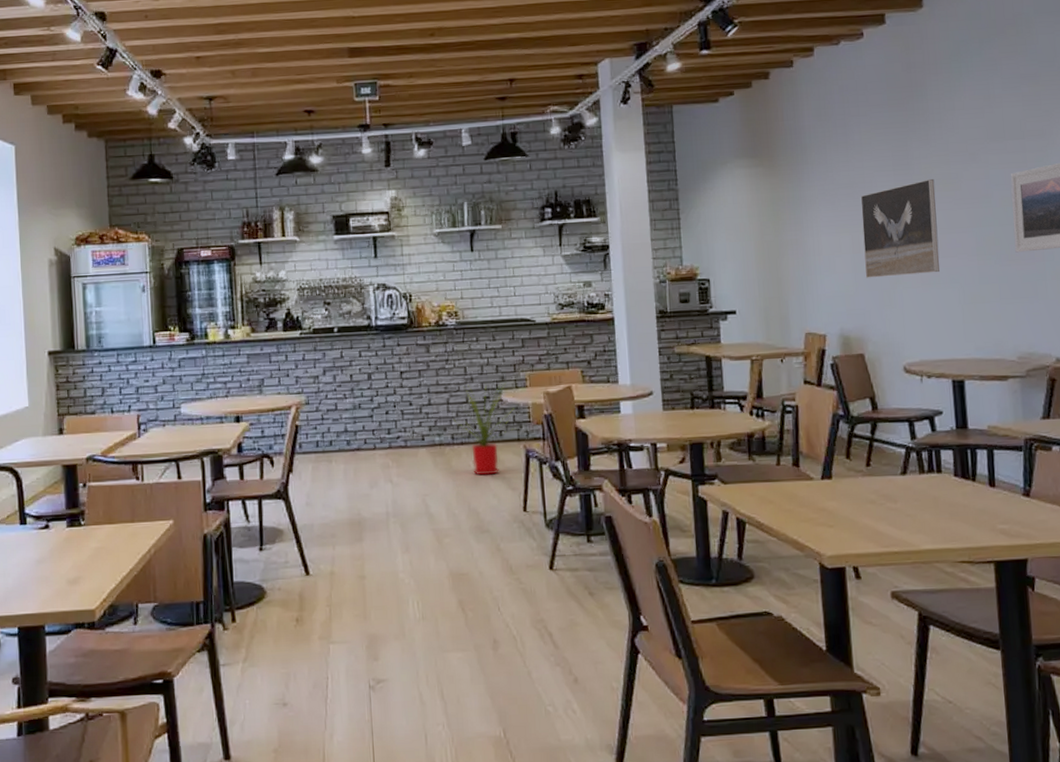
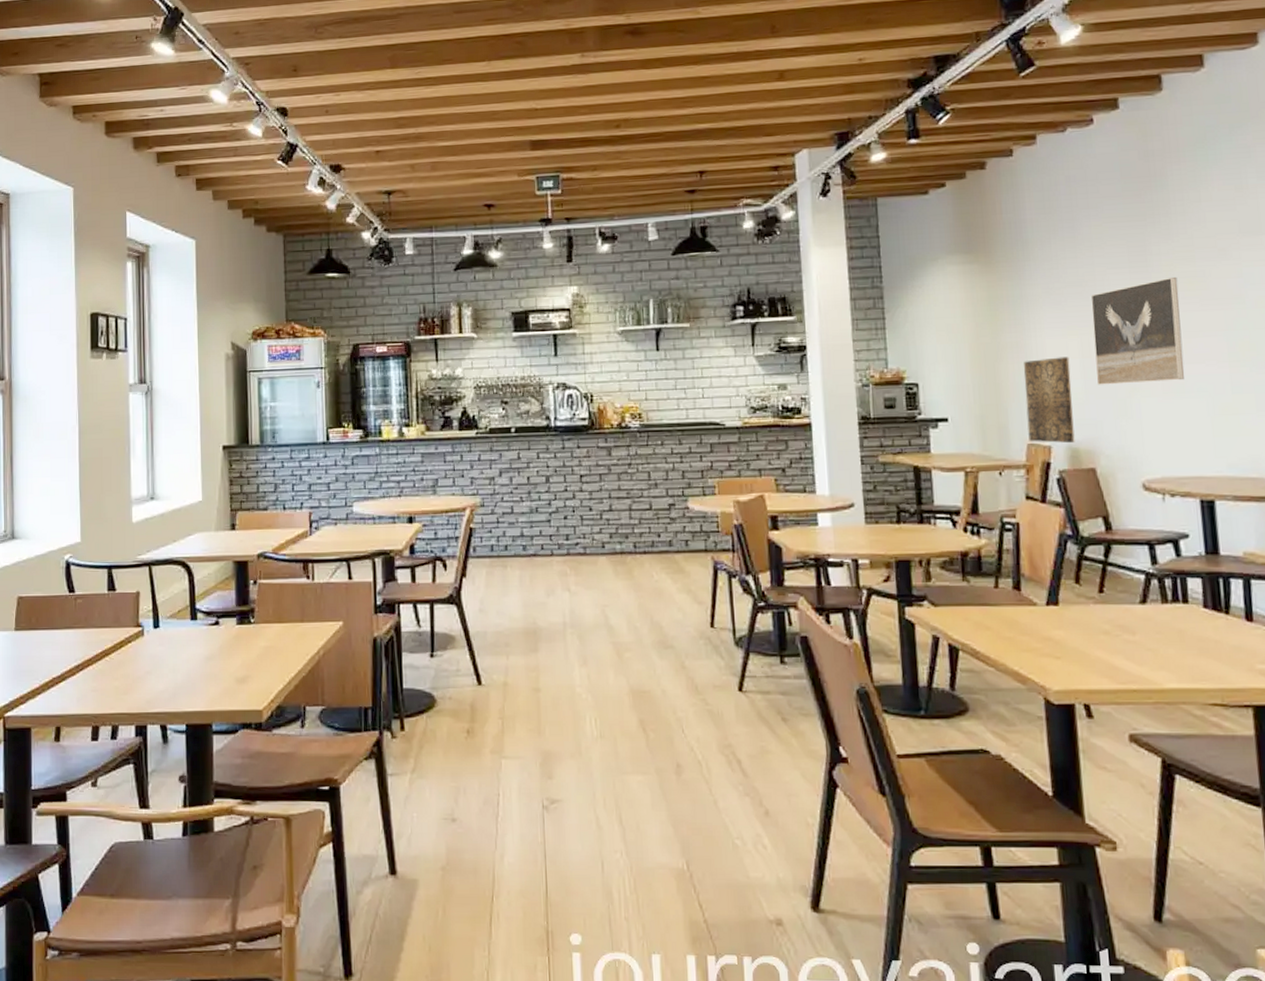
house plant: present [453,382,517,476] -> none [636,489,704,587]
wall art: none [802,252,846,332] -> present [1023,357,1075,444]

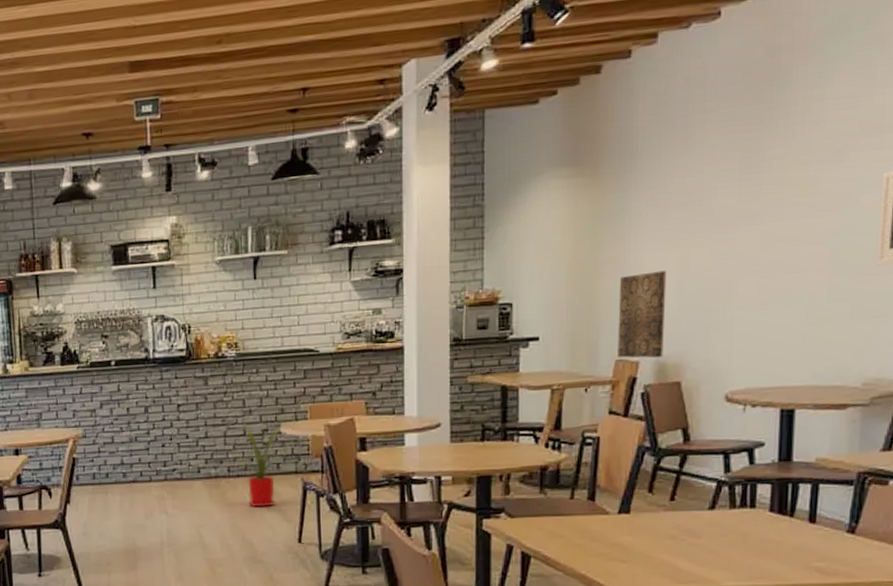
house plant: none [636,489,704,587] -> present [230,415,295,508]
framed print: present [1090,276,1185,385] -> none [692,182,788,299]

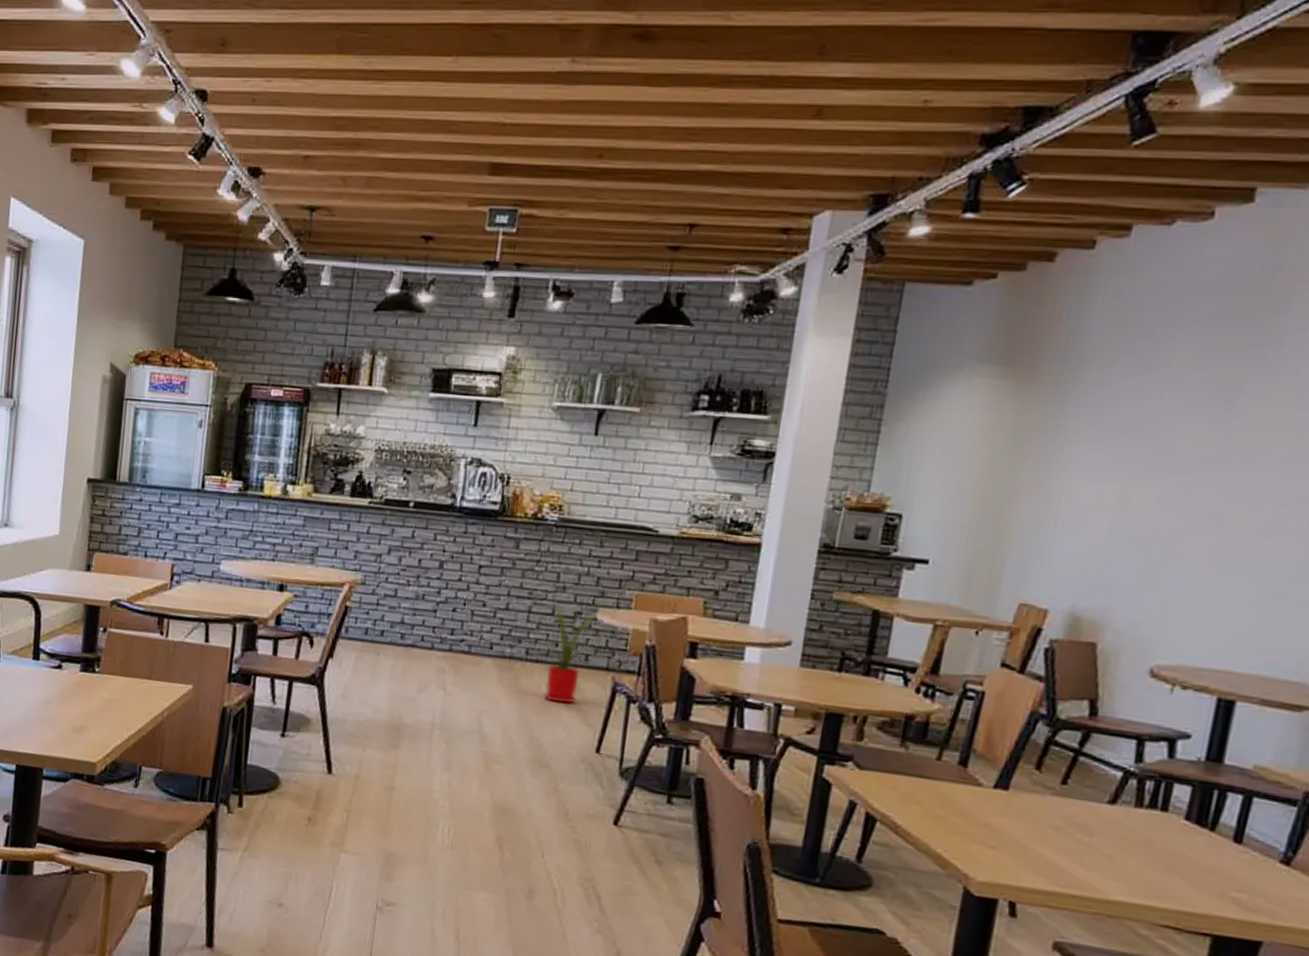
wall art: present [617,270,667,358] -> none [1022,505,1100,611]

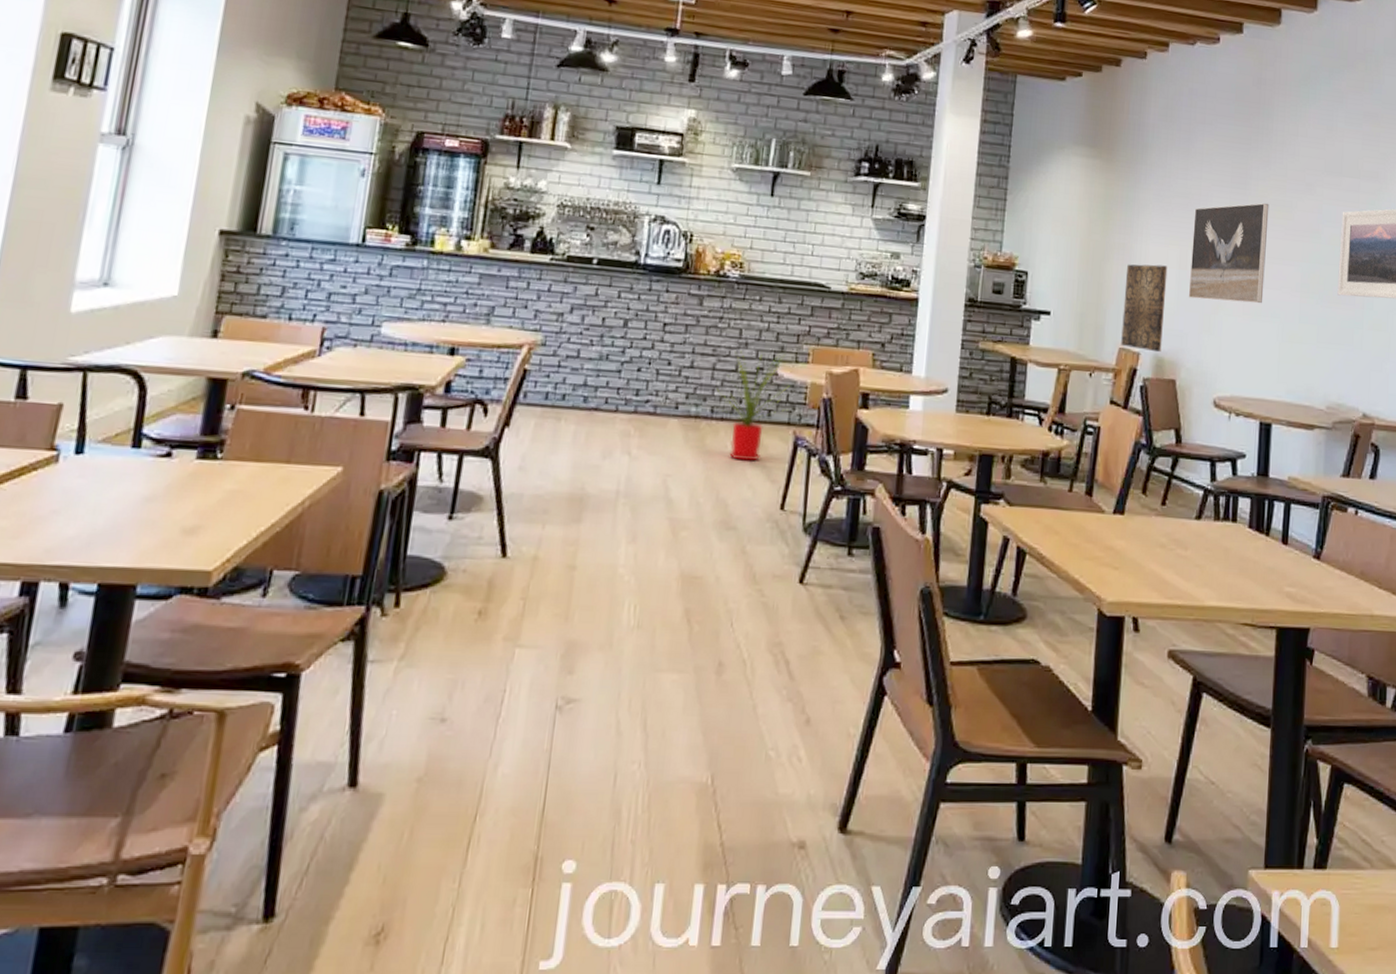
wall art: none [1022,505,1100,611] -> present [1121,264,1168,353]
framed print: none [1126,426,1268,555] -> present [1188,203,1269,304]

